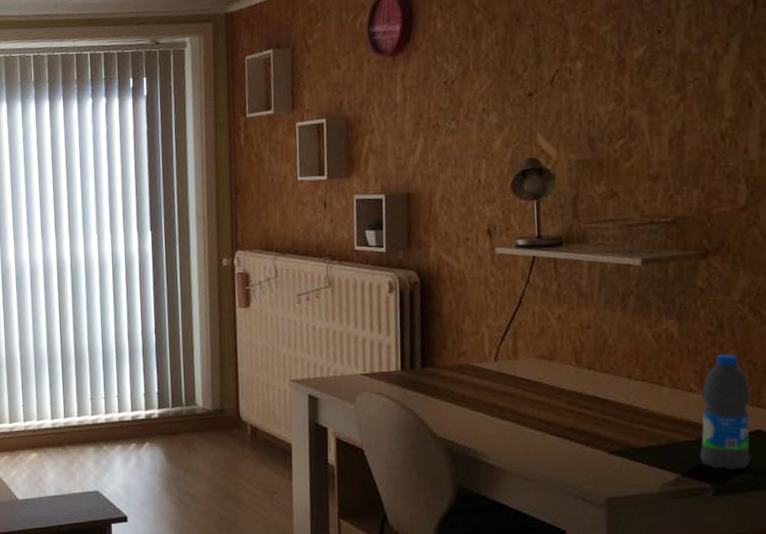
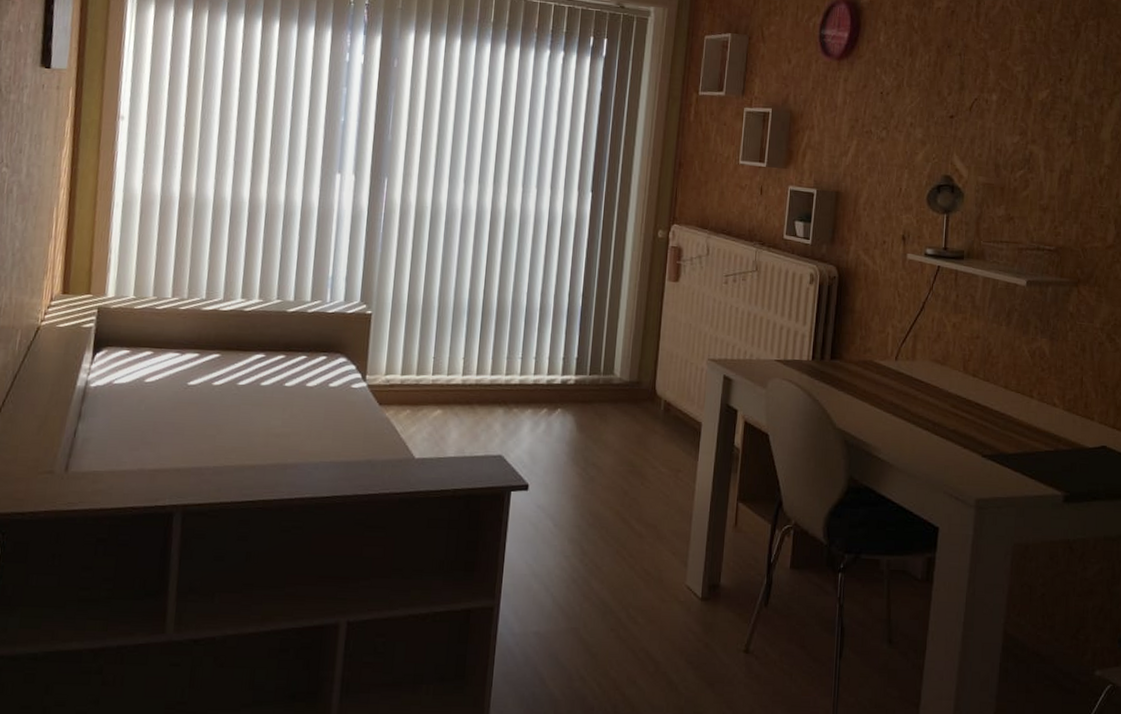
water bottle: present [699,354,752,470] -> none [1055,375,1102,481]

